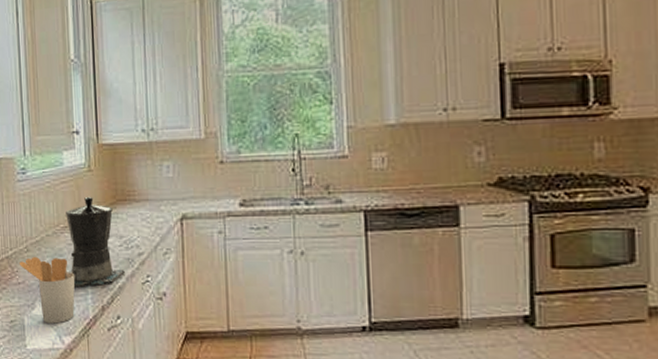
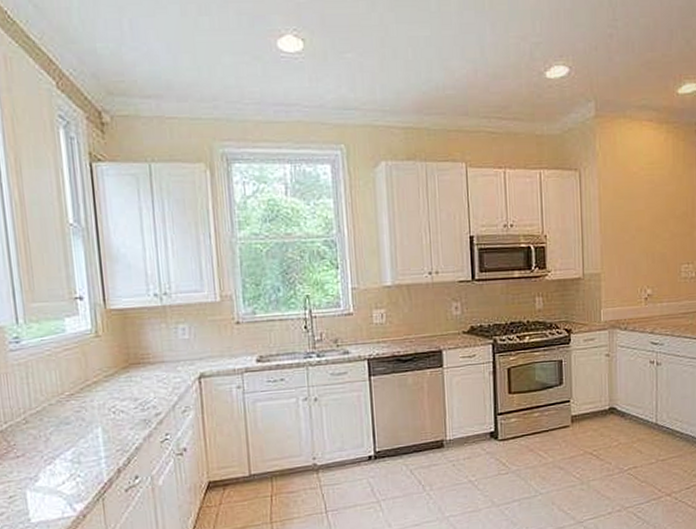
utensil holder: present [19,256,76,324] -> none [16,425,87,494]
coffee maker: present [66,196,126,288] -> none [71,362,143,454]

